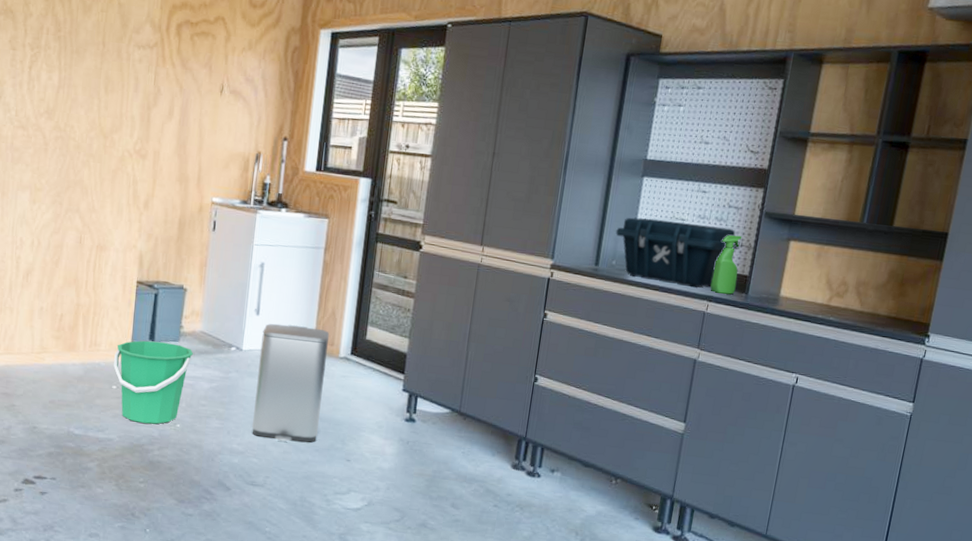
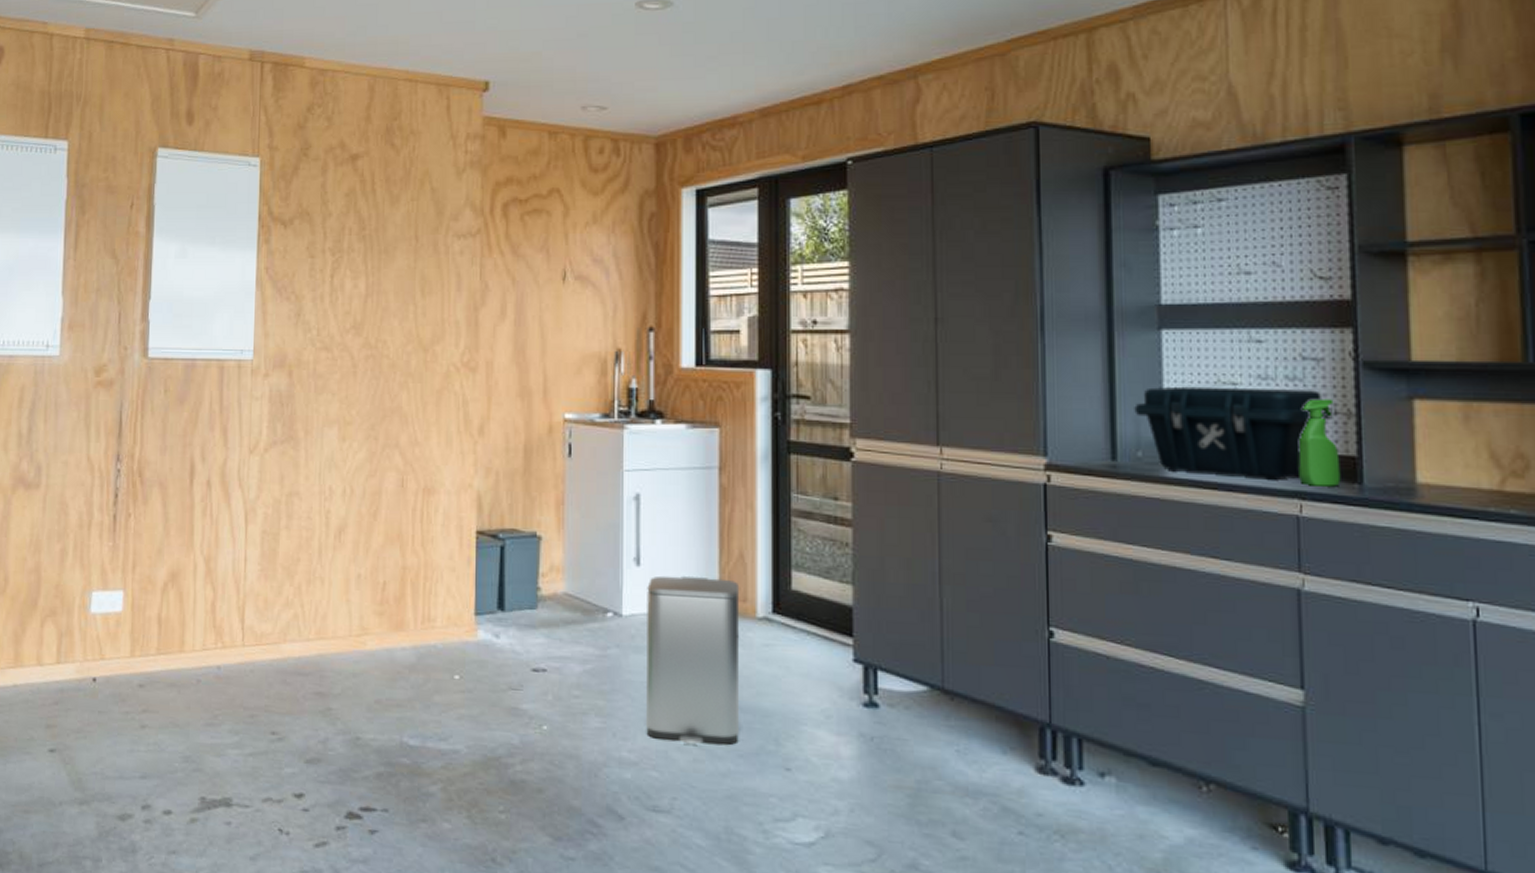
bucket: present [114,340,193,425] -> none [454,610,556,728]

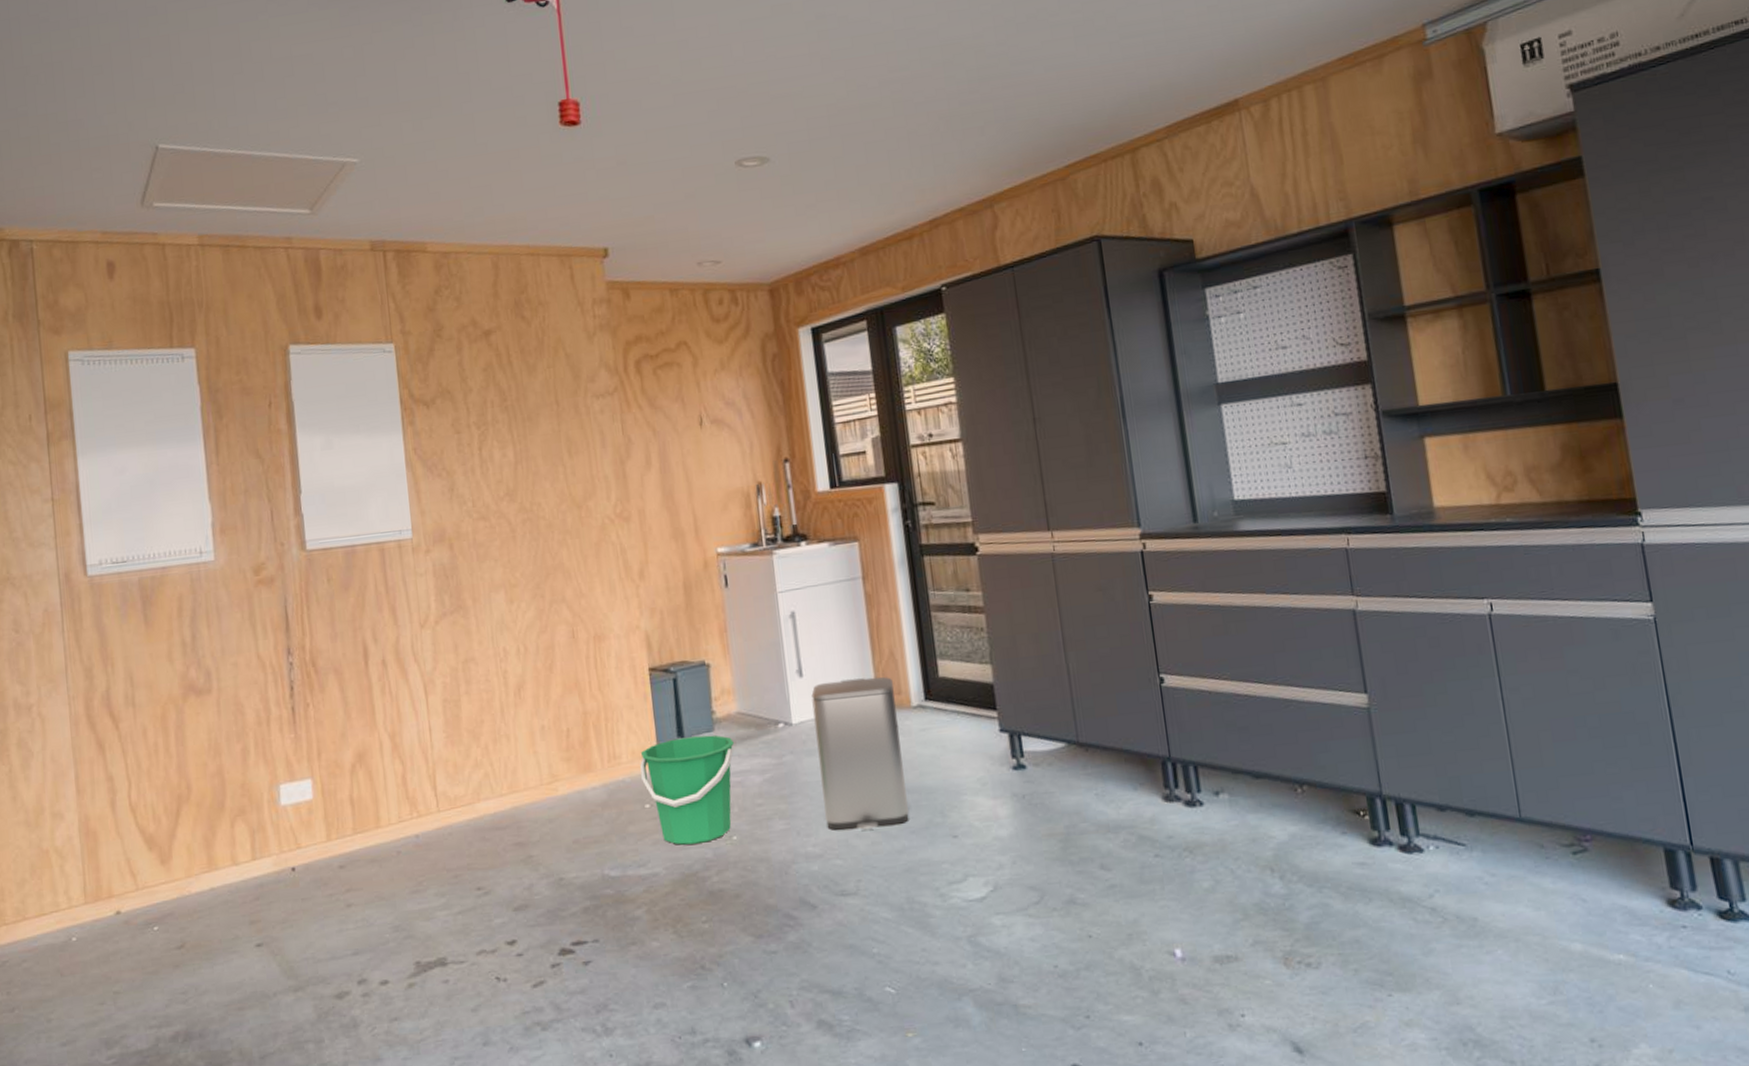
bucket: none [454,610,556,728] -> present [640,735,734,845]
toolbox: present [1134,386,1333,480] -> none [1207,440,1364,525]
spray bottle: present [1298,398,1341,487] -> none [1339,446,1376,522]

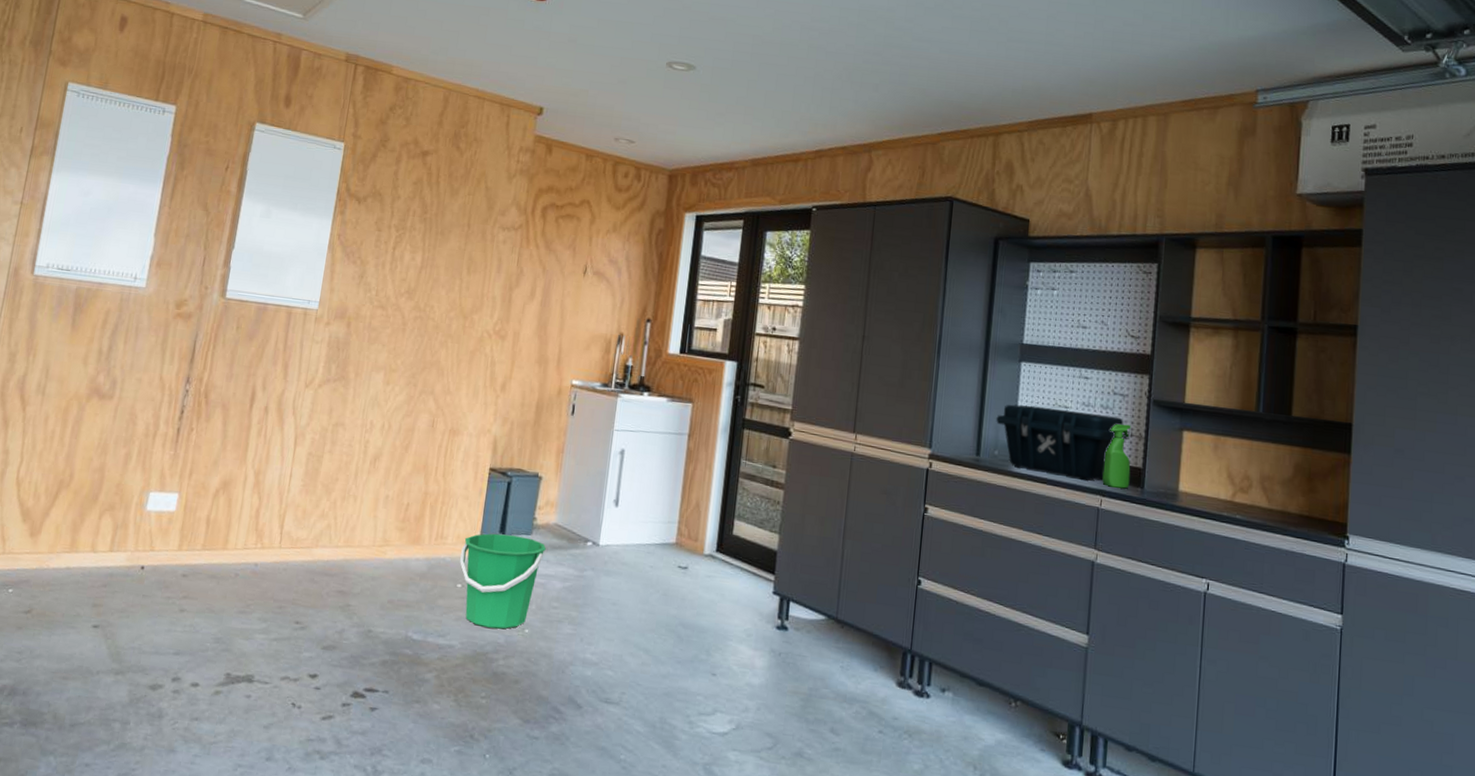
pedal bin: present [811,676,909,830] -> none [607,516,694,653]
toolbox: none [1207,440,1364,525] -> present [996,404,1130,481]
spray bottle: none [1339,446,1376,522] -> present [1102,424,1131,489]

